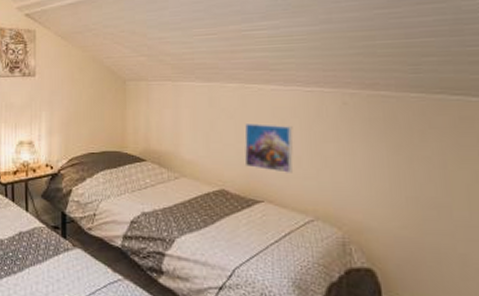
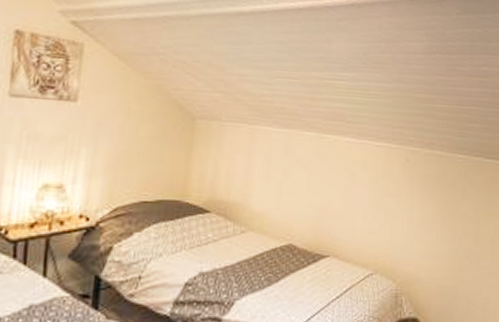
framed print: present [244,123,293,173] -> none [314,175,362,227]

